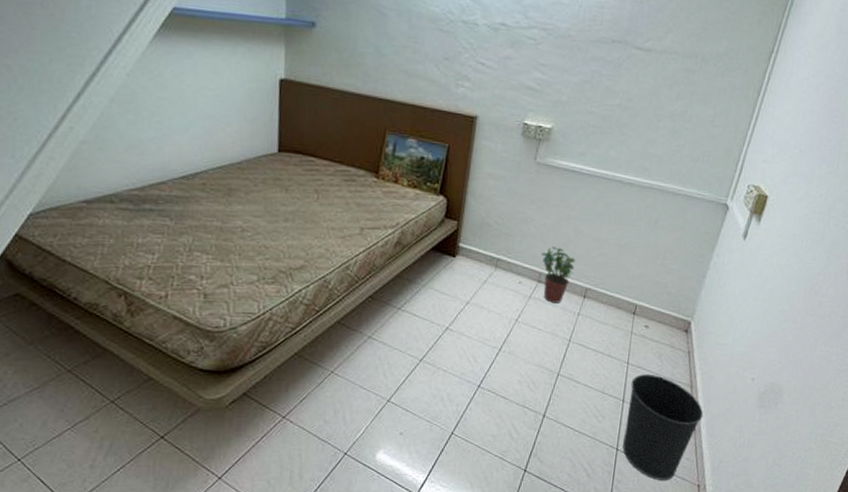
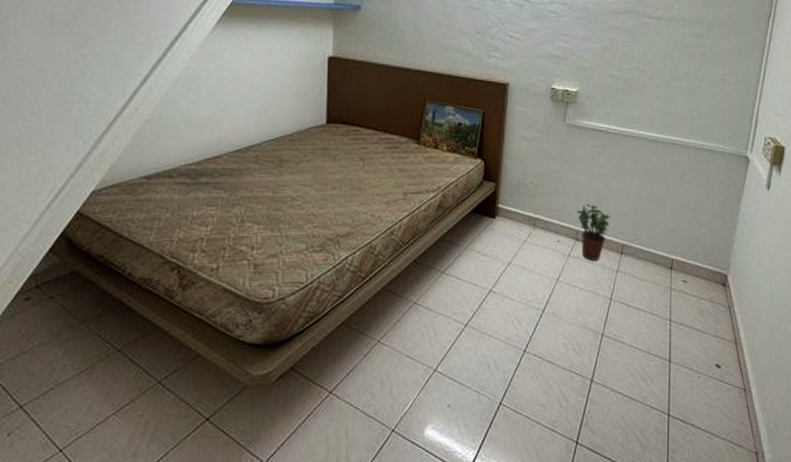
wastebasket: present [622,374,704,480] -> none [674,332,752,448]

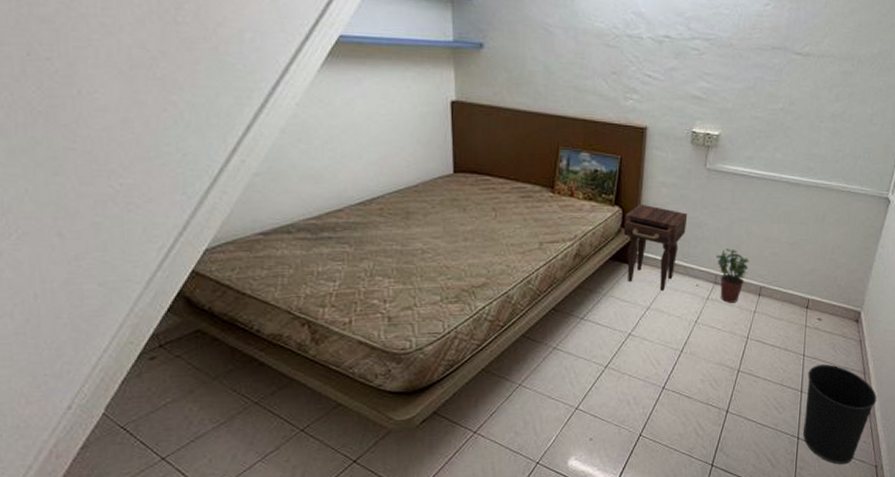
nightstand: none [485,156,548,246] -> present [623,203,688,291]
wastebasket: none [674,332,752,448] -> present [803,364,877,464]

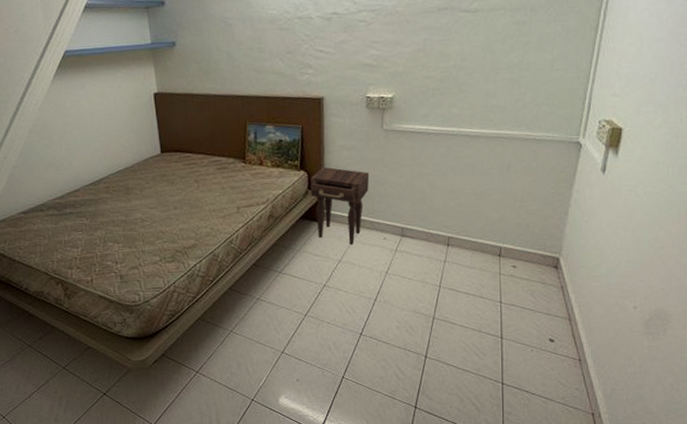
potted plant: present [716,249,750,303] -> none [400,202,435,254]
wastebasket: present [803,364,877,464] -> none [507,311,587,410]

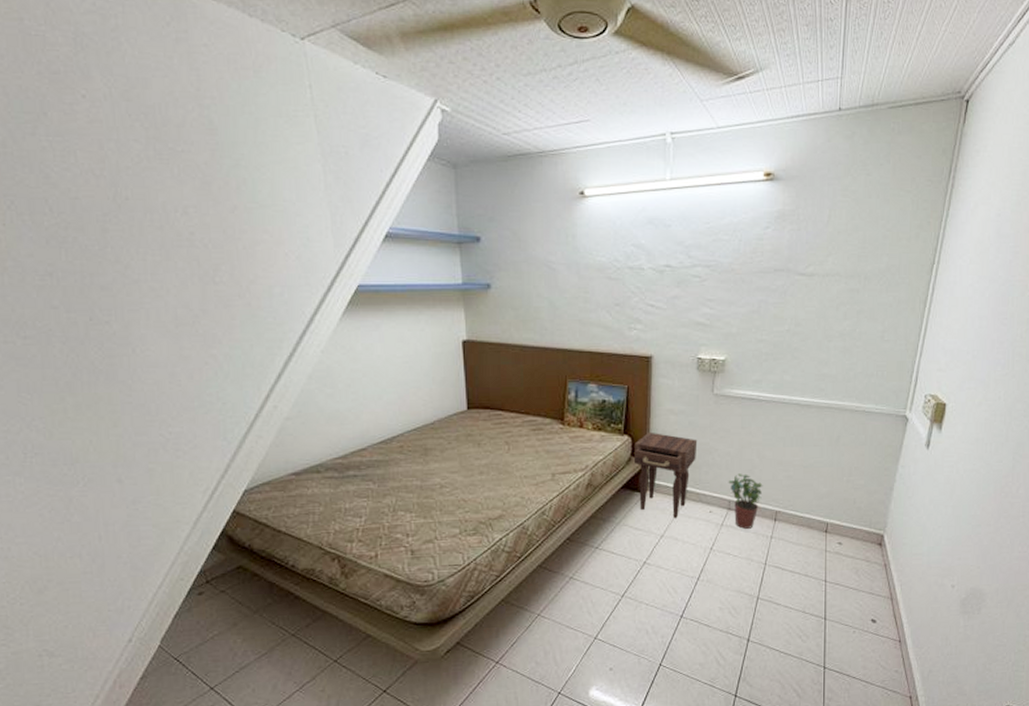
potted plant: none [400,202,435,254] -> present [728,473,763,529]

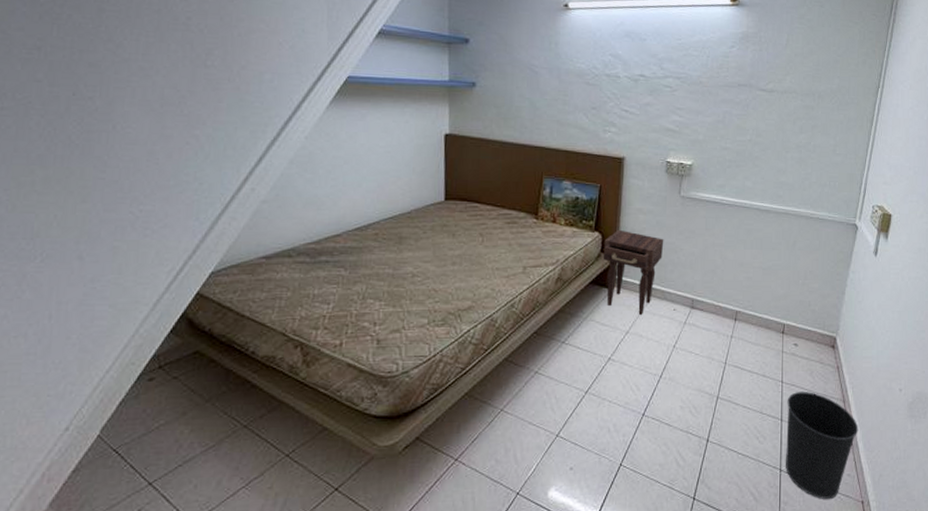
potted plant: present [728,473,763,529] -> none [692,273,725,328]
wastebasket: none [830,590,907,695] -> present [786,392,859,499]

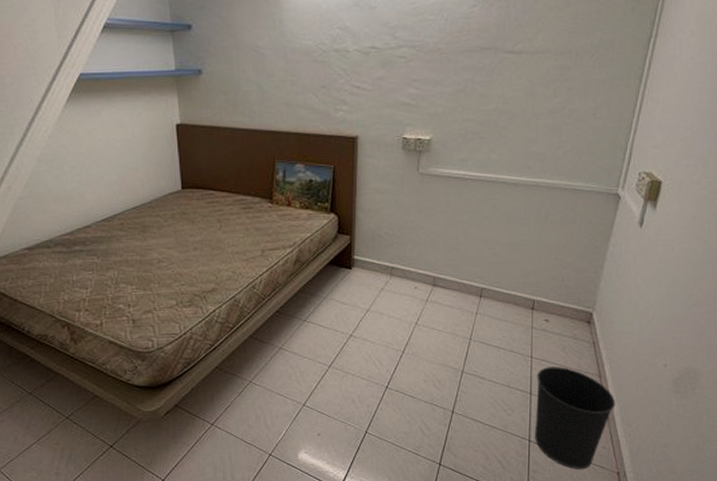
nightstand: present [603,229,664,315] -> none [340,210,403,293]

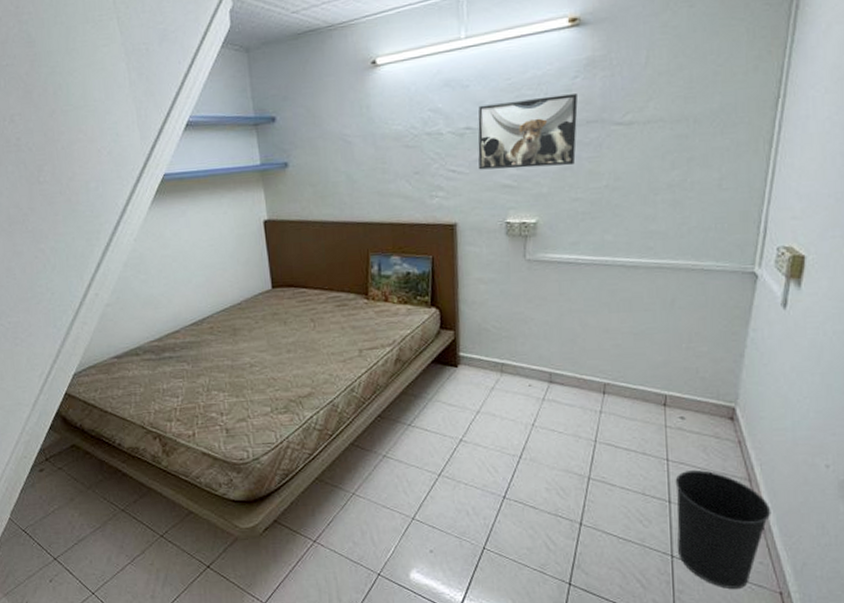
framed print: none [381,22,474,88] -> present [478,94,578,170]

